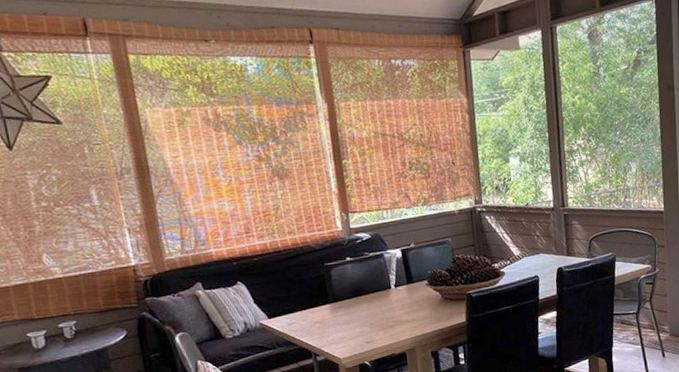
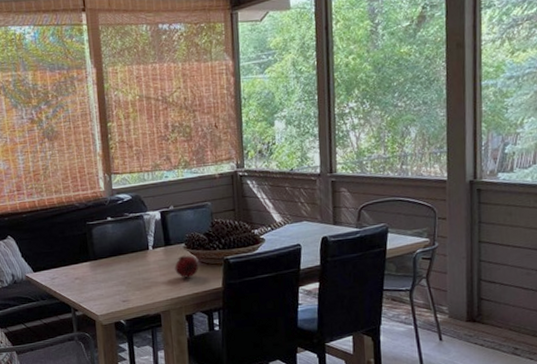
fruit: none [418,292,443,315] -> present [175,255,199,278]

